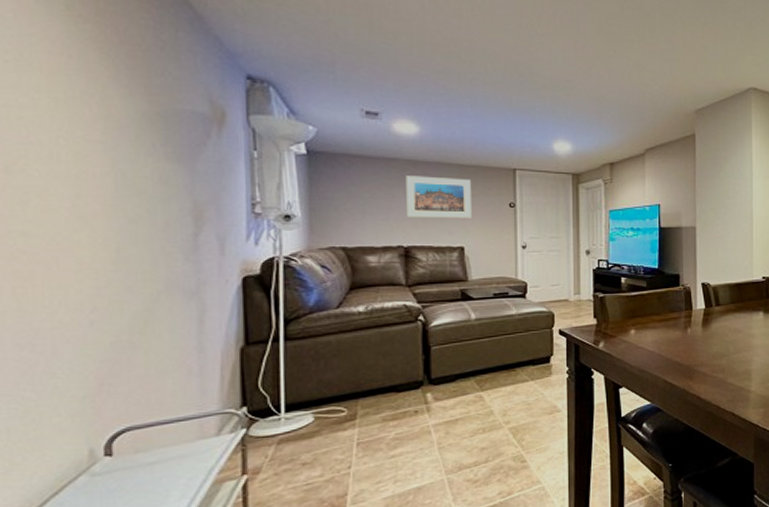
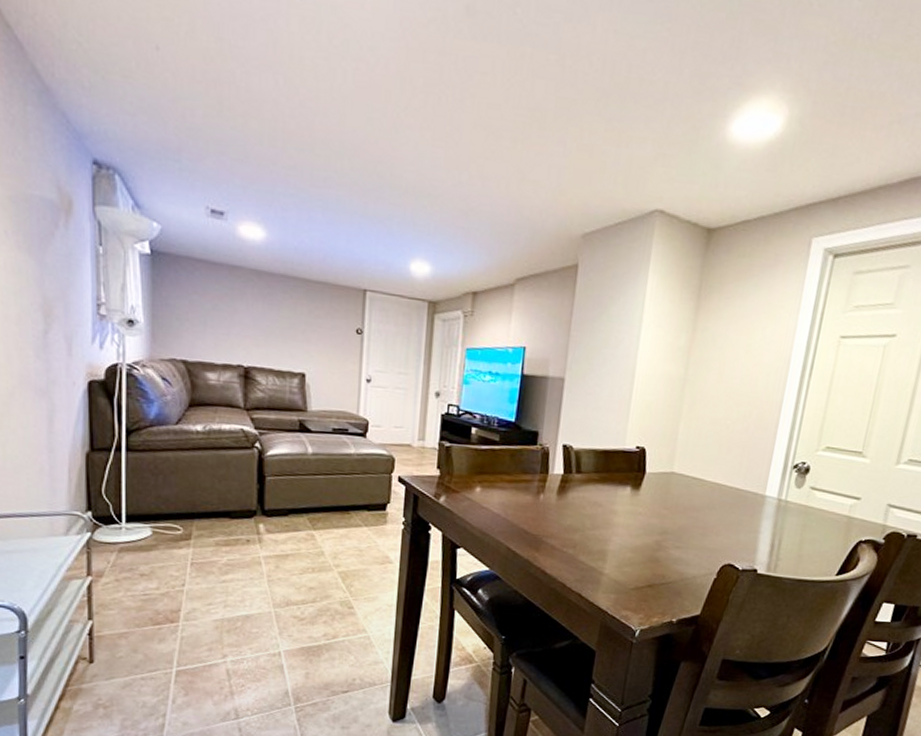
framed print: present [406,175,471,219] -> none [248,287,317,343]

